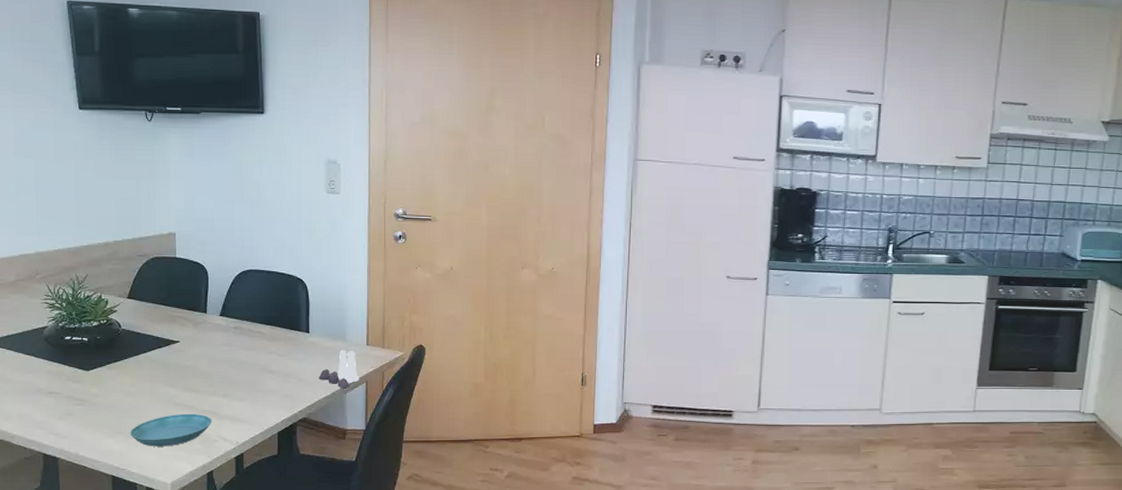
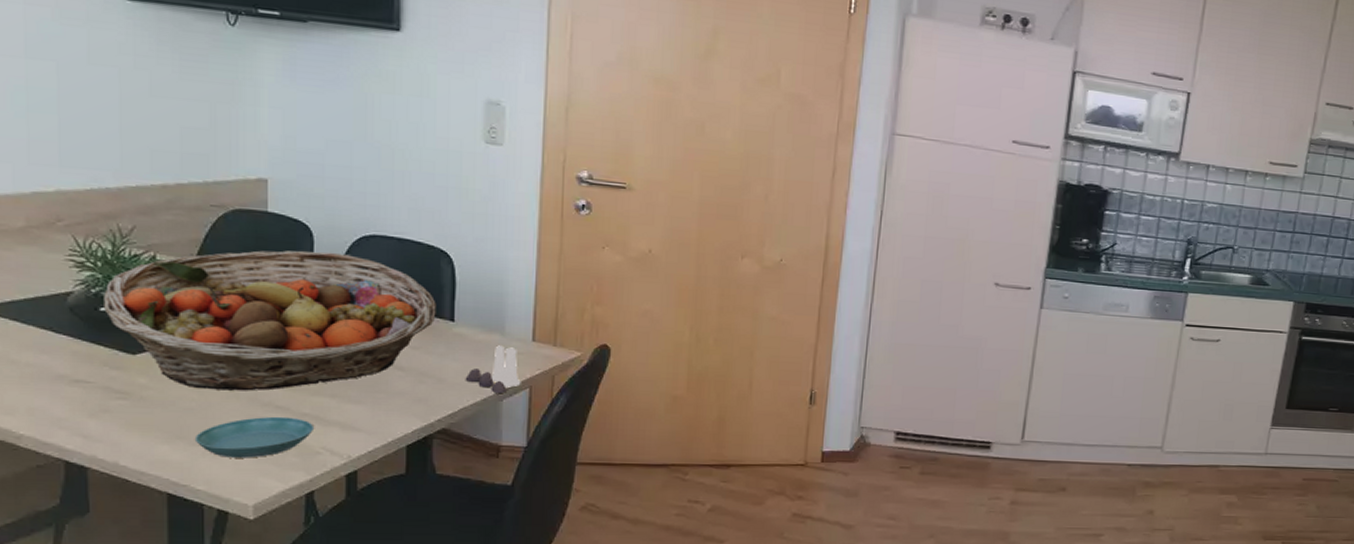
fruit basket: none [67,285,296,395] -> present [104,250,436,391]

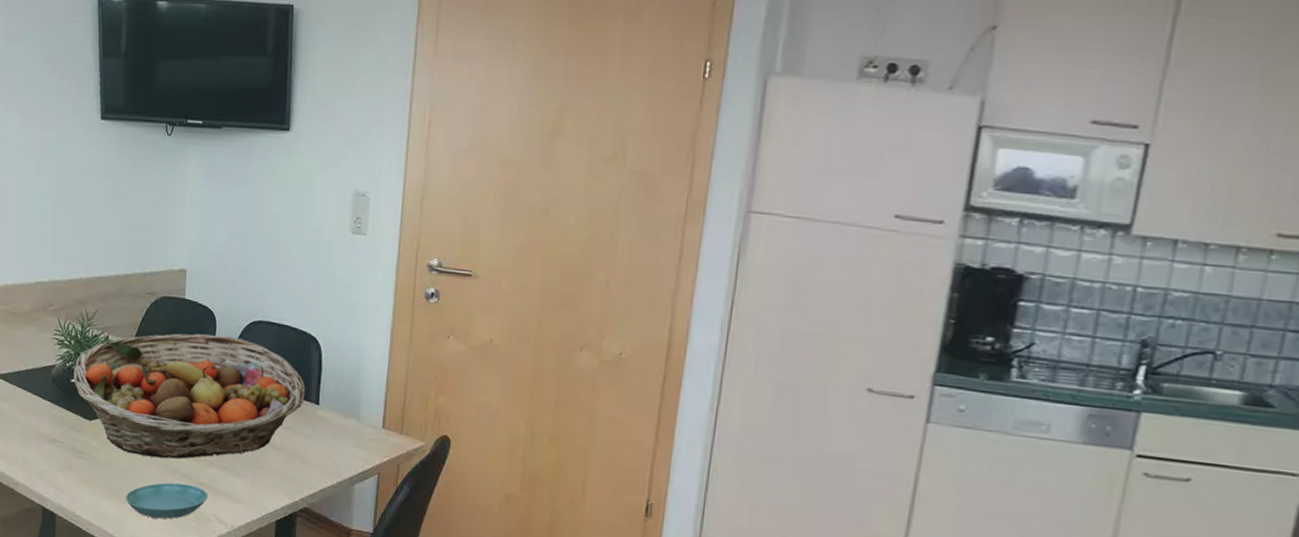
salt and pepper shaker set: present [465,345,521,394] -> none [325,430,371,478]

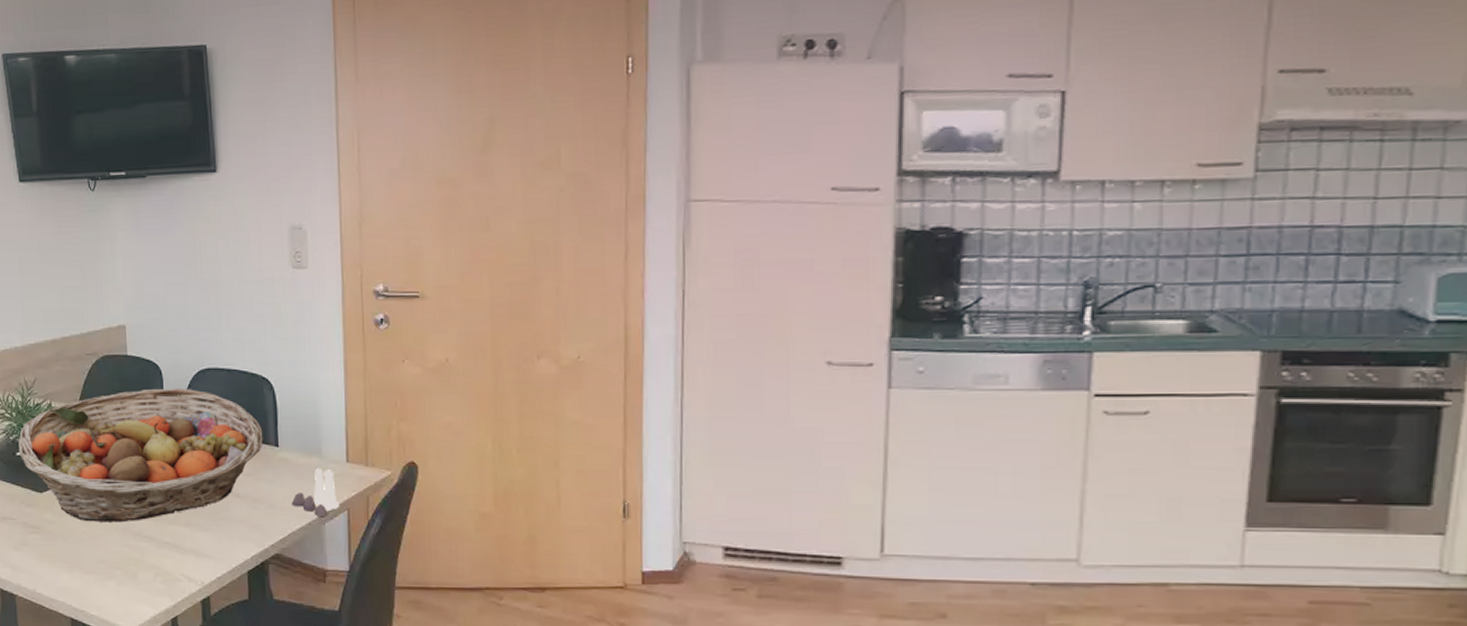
saucer: present [126,482,208,519] -> none [88,545,173,585]
salt and pepper shaker set: none [325,430,371,478] -> present [291,468,340,518]

